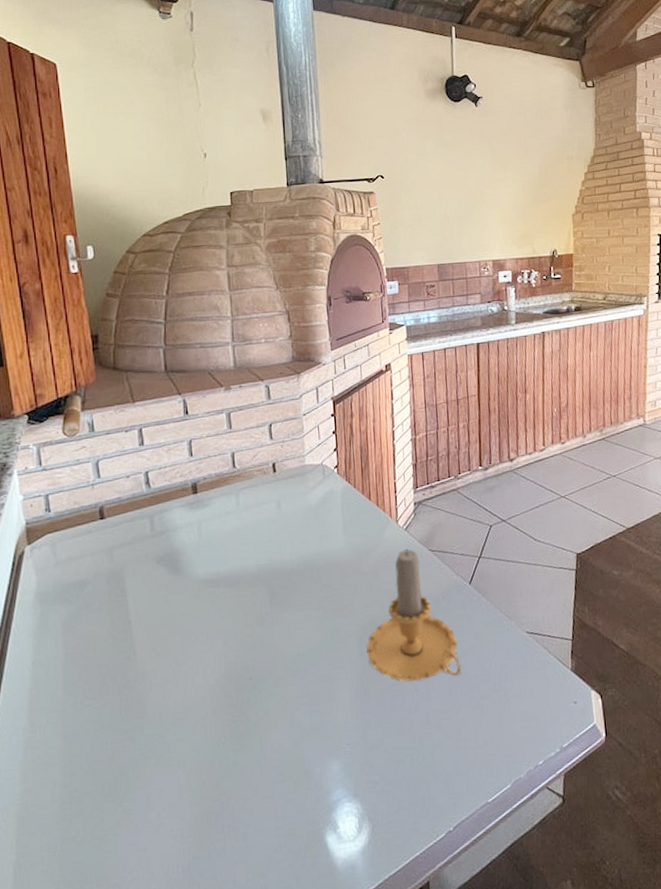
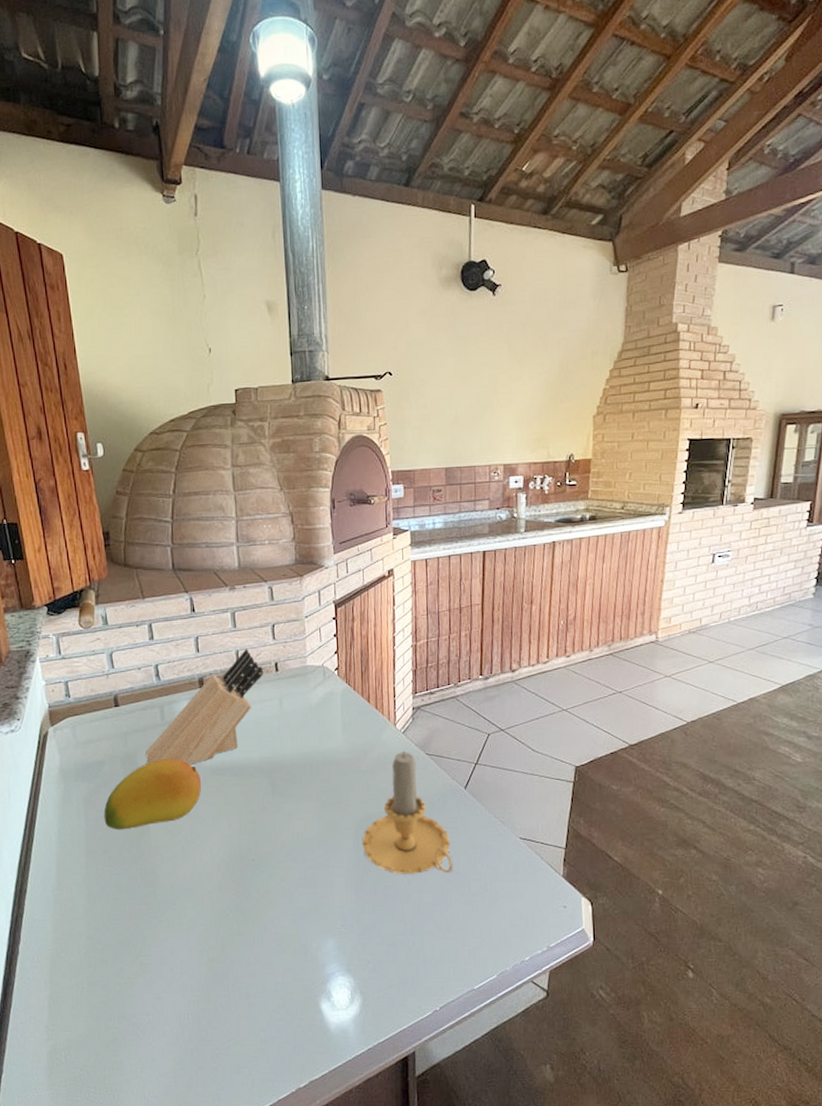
fruit: none [85,572,194,657] -> present [104,758,201,830]
knife block: none [133,450,261,580] -> present [146,649,264,764]

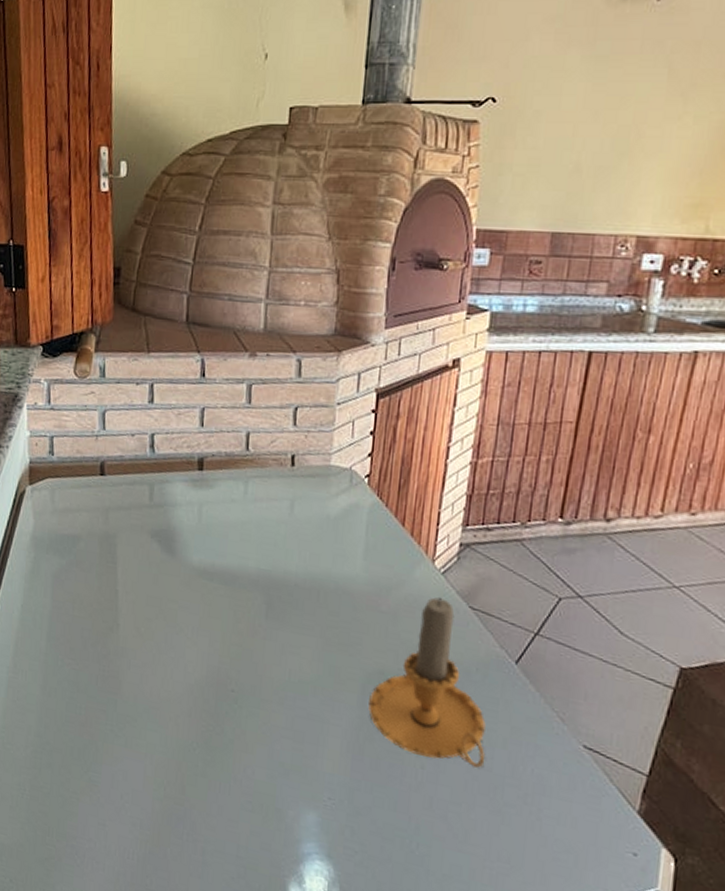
fruit: present [104,758,201,830] -> none [71,546,185,623]
knife block: present [146,649,264,764] -> none [126,432,277,560]

